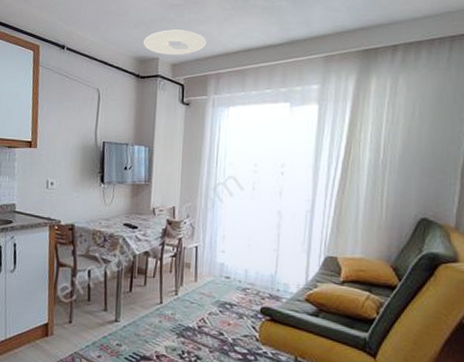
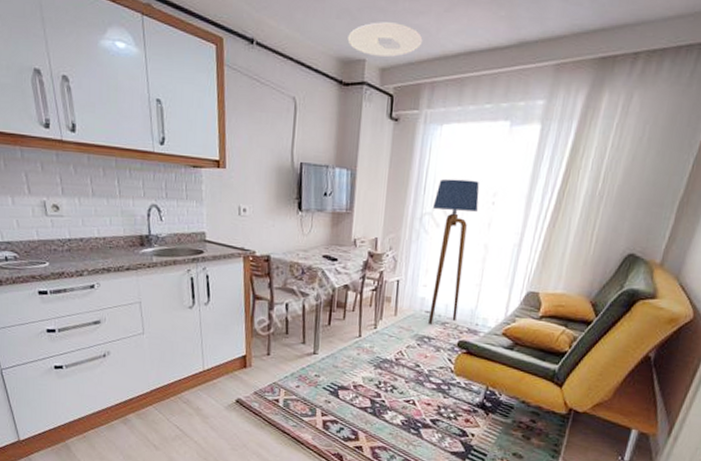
floor lamp: none [225,152,268,290] -> present [427,179,479,324]

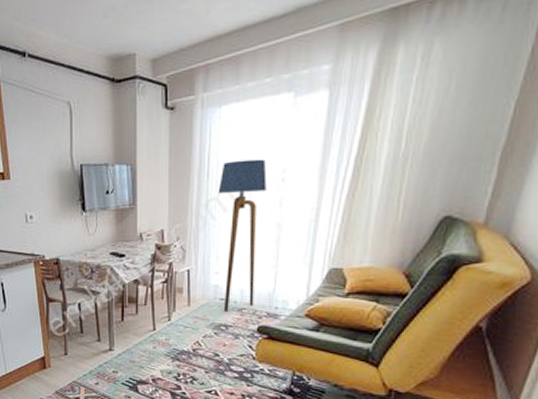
ceiling light: present [347,22,423,57] -> none [116,11,192,49]

